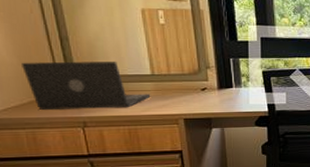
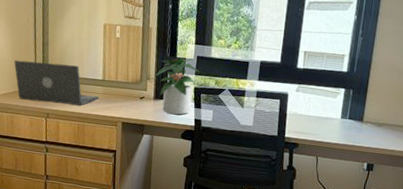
potted plant: none [216,40,265,103] -> present [155,57,199,115]

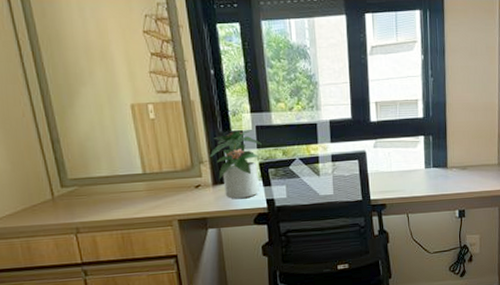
laptop: present [14,60,100,106] -> none [15,161,143,217]

